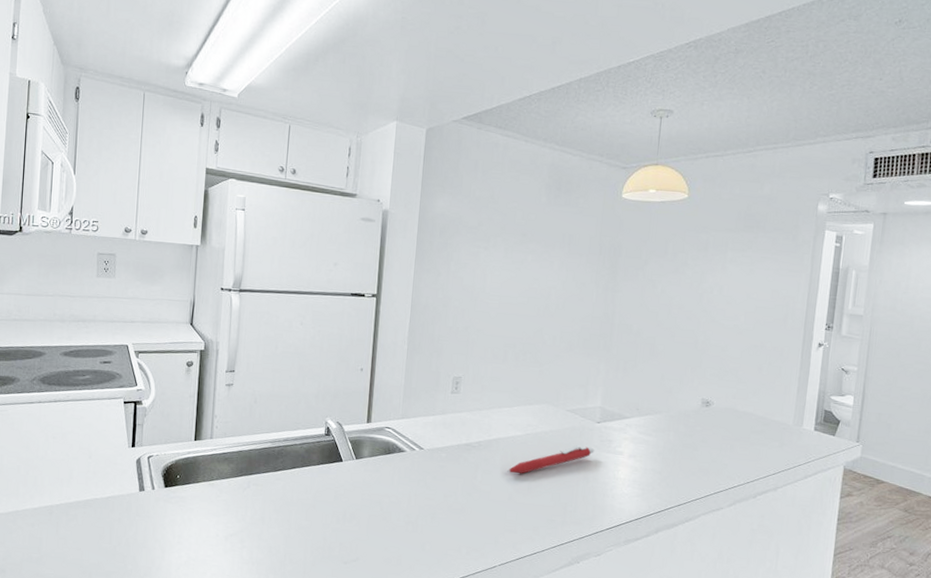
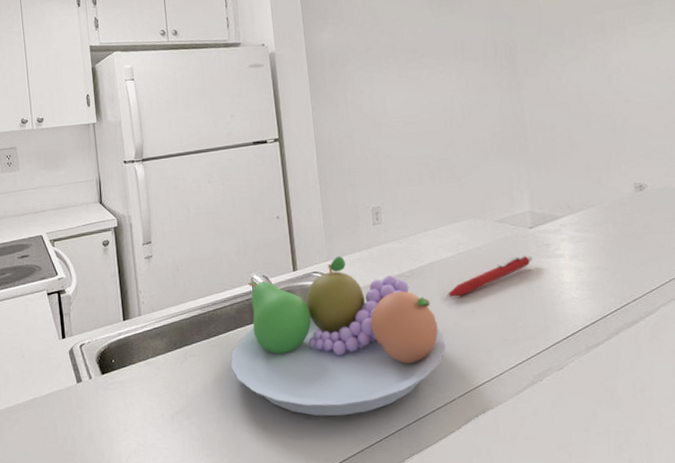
fruit bowl: none [291,417,497,565] -> present [230,256,446,417]

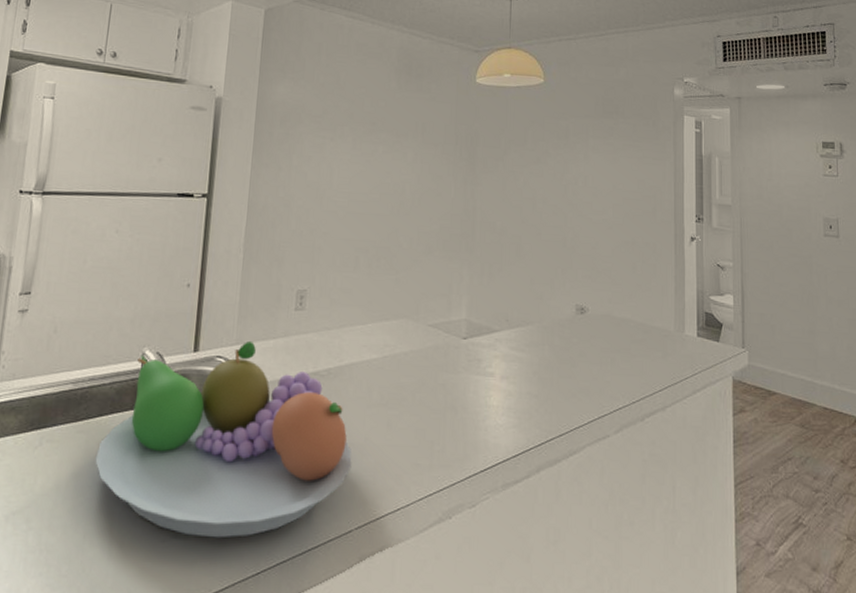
pen: present [446,255,533,298] -> none [362,368,462,408]

